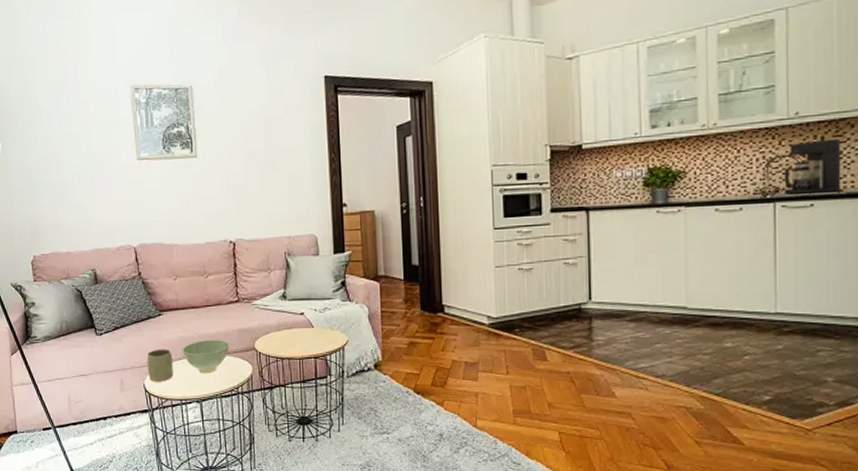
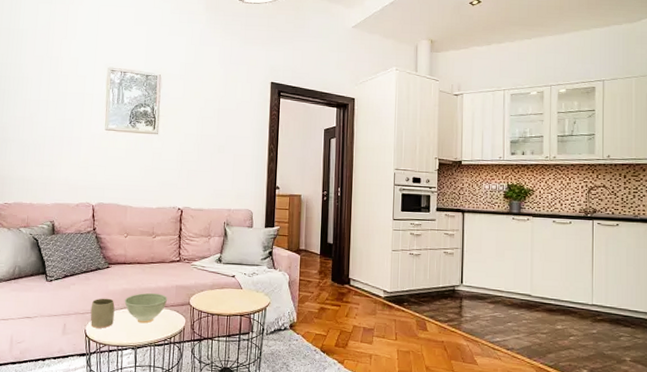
coffee maker: present [784,138,842,196] -> none [600,177,637,218]

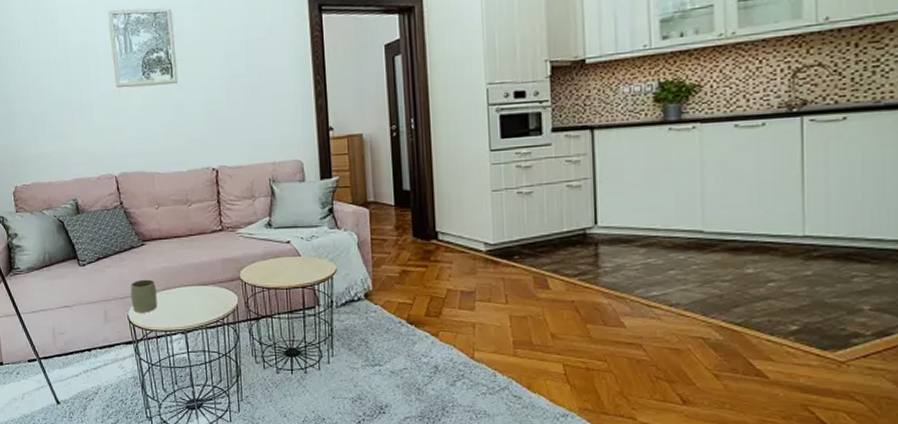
bowl: present [124,292,168,324] -> none [166,269,215,305]

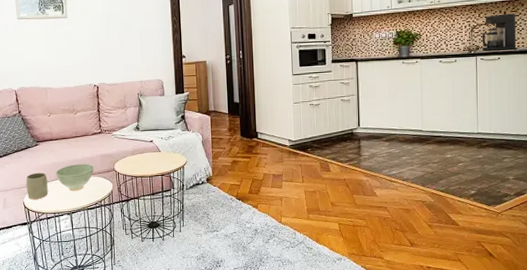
bowl: none [166,269,215,305] -> present [55,163,95,191]
coffee maker: none [813,45,879,109] -> present [482,13,517,52]

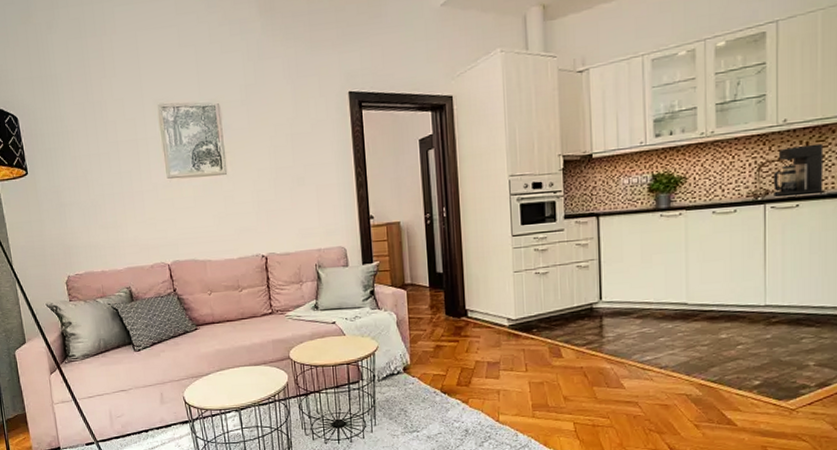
mug: present [26,172,48,200] -> none [185,361,212,394]
bowl: present [55,163,95,191] -> none [219,350,266,384]

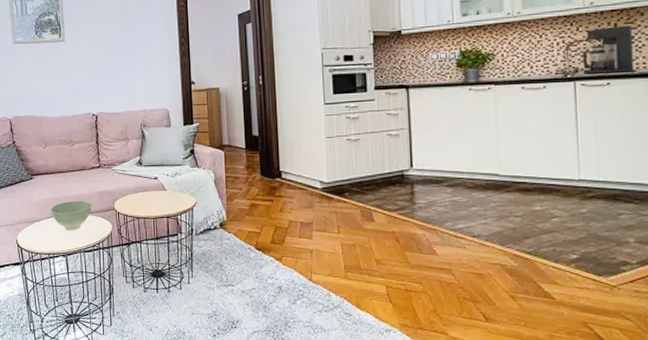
bowl: none [219,350,266,384] -> present [50,200,92,231]

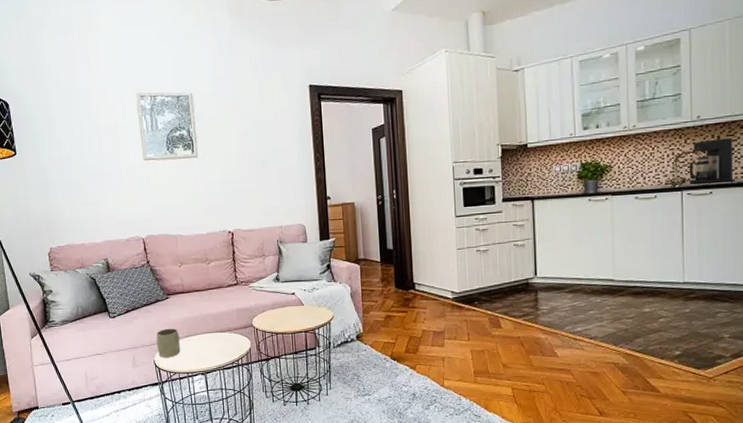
mug: none [19,208,43,238] -> present [156,328,181,358]
bowl: present [50,200,92,231] -> none [188,318,231,349]

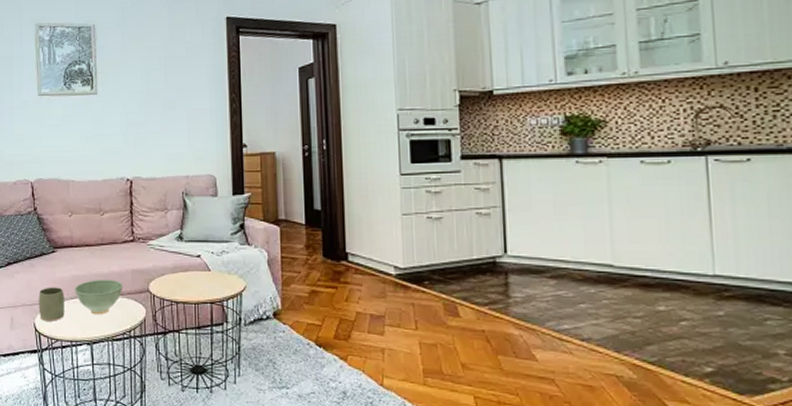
bowl: none [188,318,231,349] -> present [74,279,124,315]
coffee maker: present [689,137,734,185] -> none [715,90,781,149]

